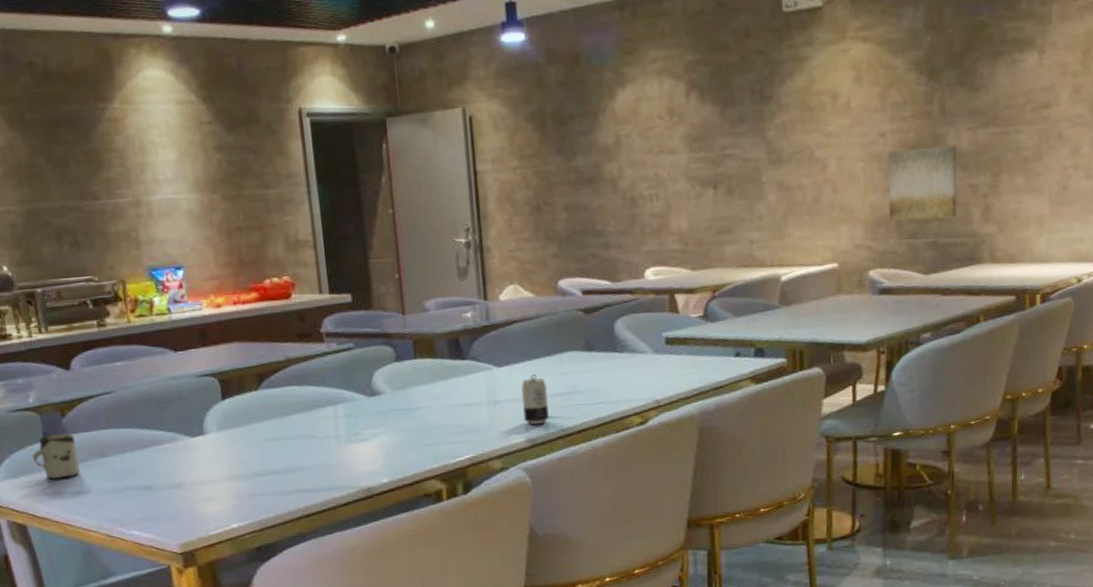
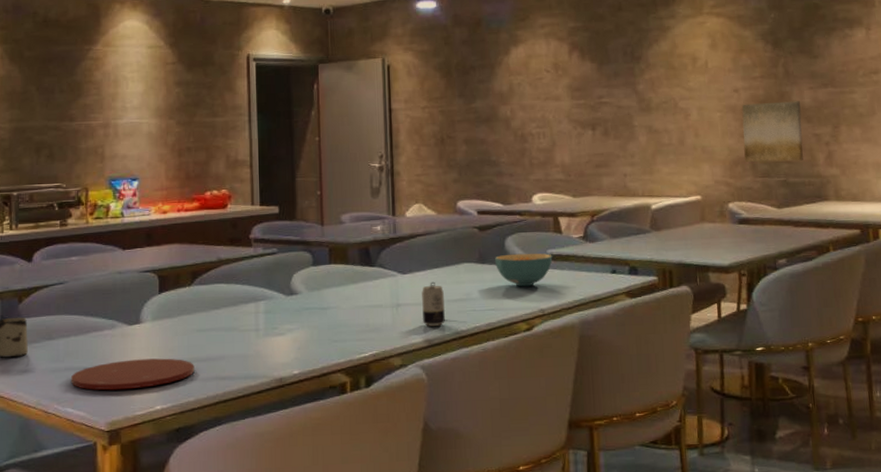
plate: none [132,471,271,510] -> present [70,358,195,391]
cereal bowl: none [602,337,669,376] -> present [494,253,553,287]

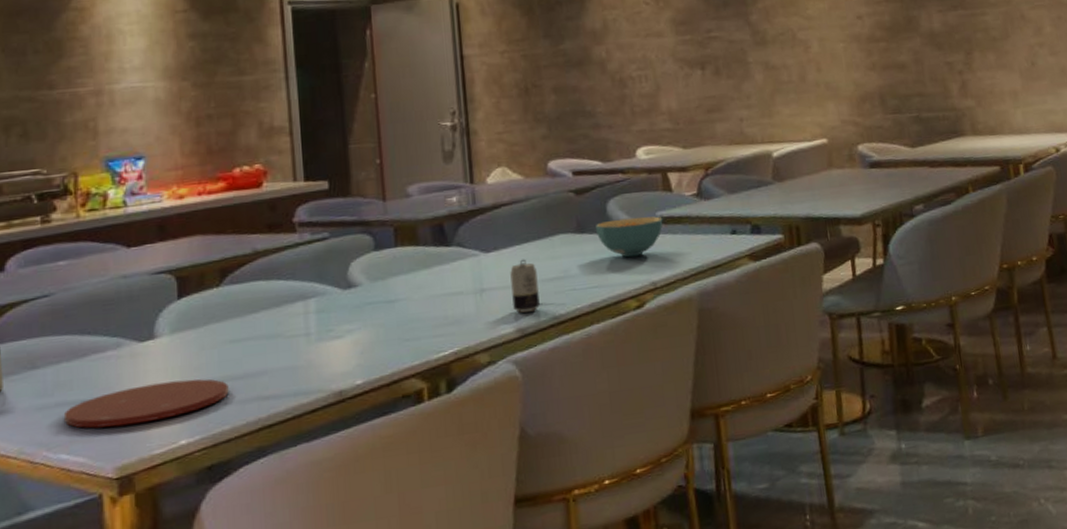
wall art: present [741,101,803,162] -> none [866,26,936,98]

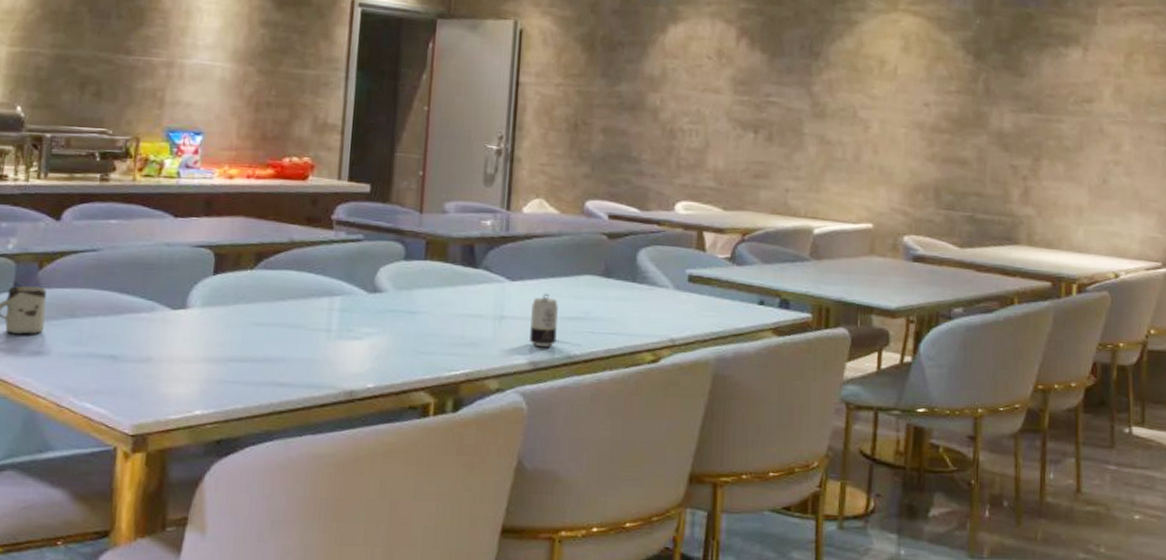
plate: present [63,379,229,429] -> none [93,351,248,388]
cereal bowl: present [595,216,663,258] -> none [622,269,692,311]

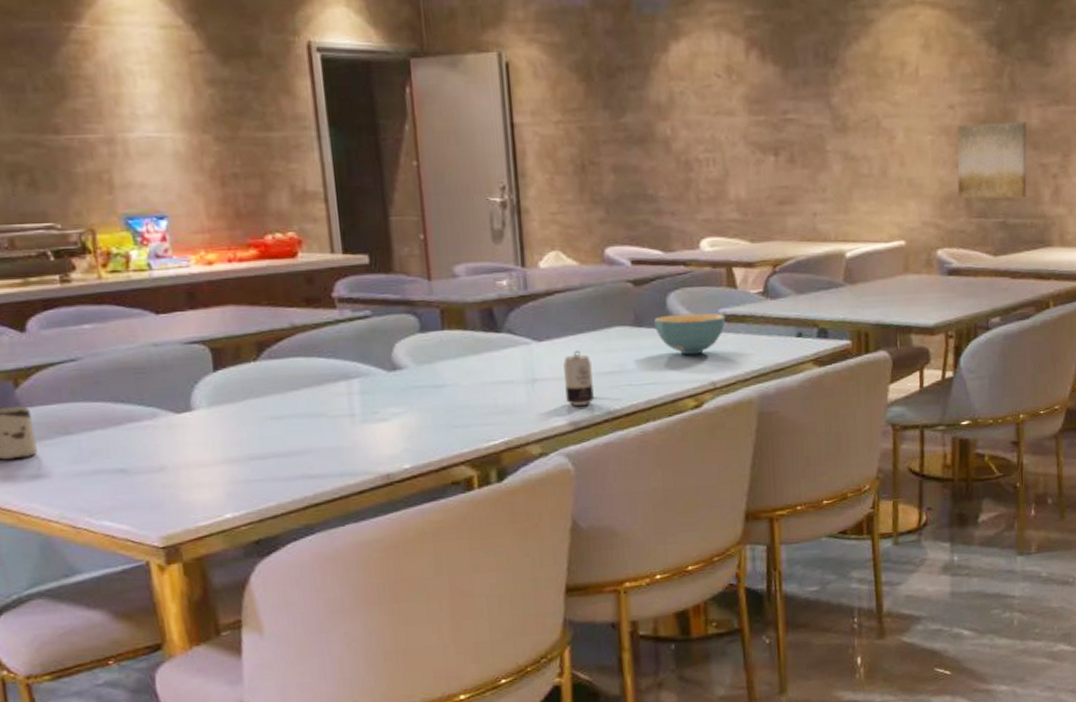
cereal bowl: none [622,269,692,311] -> present [653,313,726,355]
wall art: none [928,121,999,195] -> present [957,121,1027,199]

